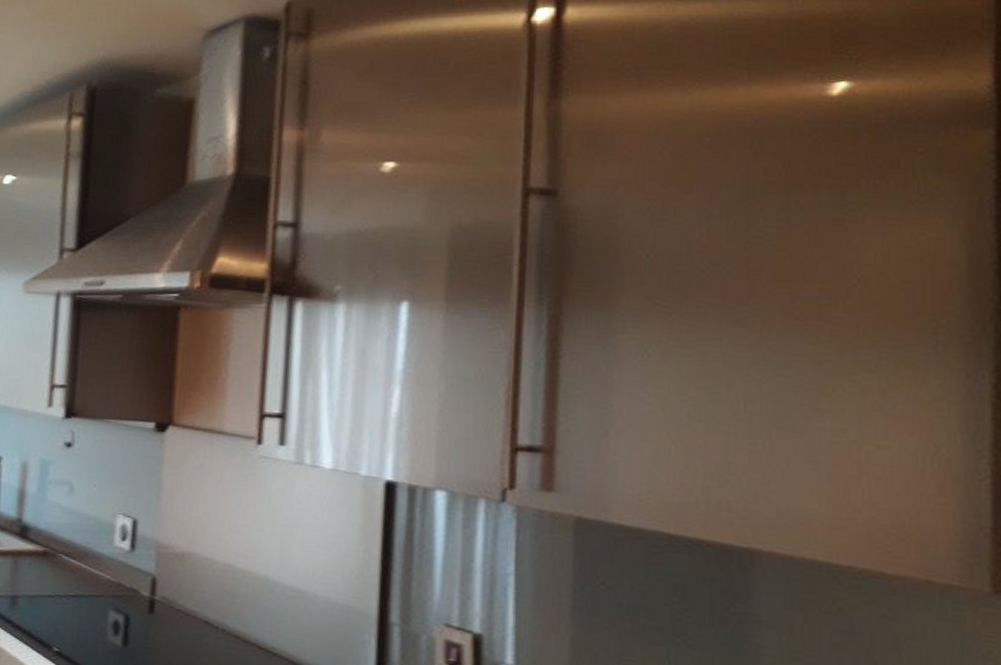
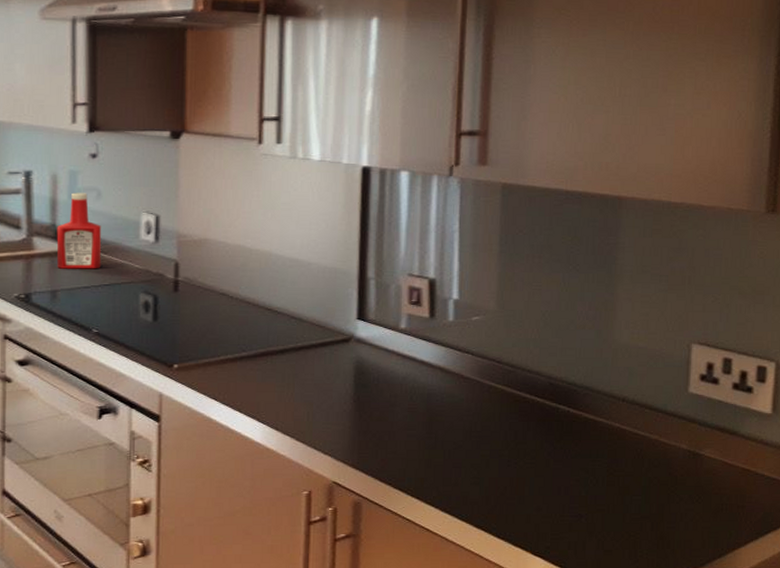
ketchup bottle: none [20,485,71,576] -> present [56,192,102,269]

